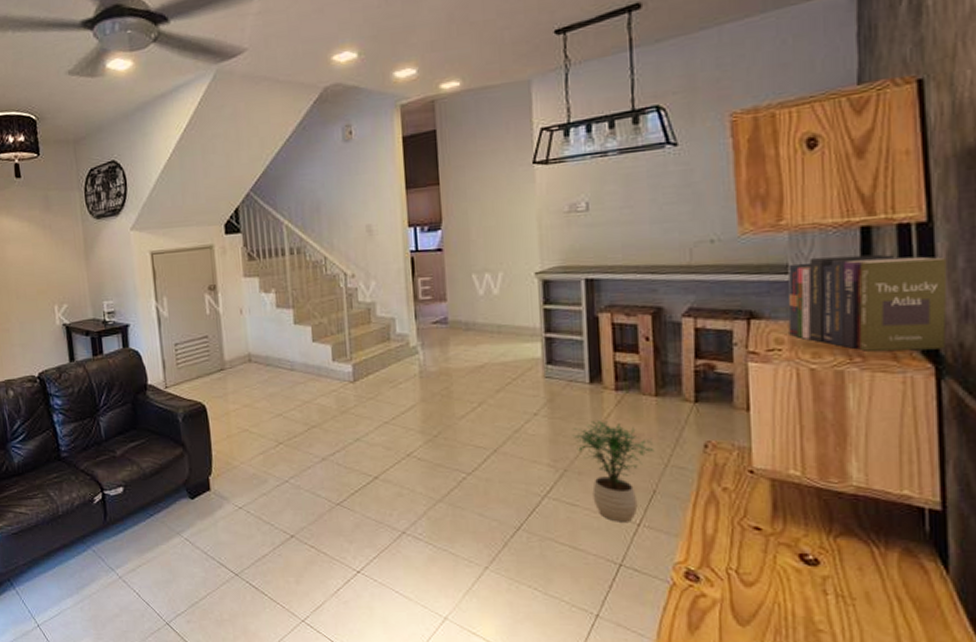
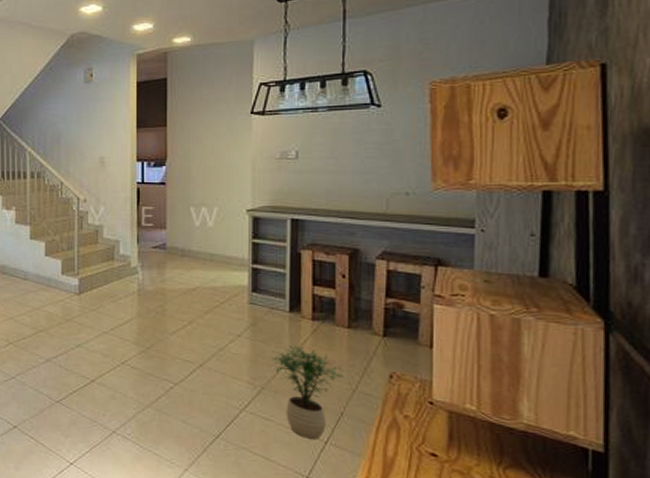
books: present [788,254,948,352] -> none [472,216,620,306]

